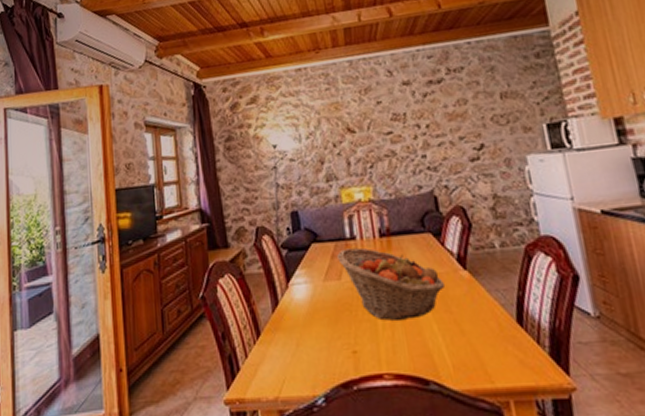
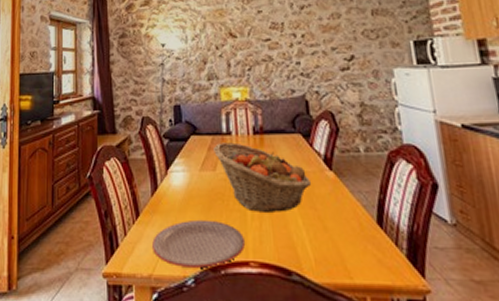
plate: none [276,333,378,386] -> present [152,219,246,268]

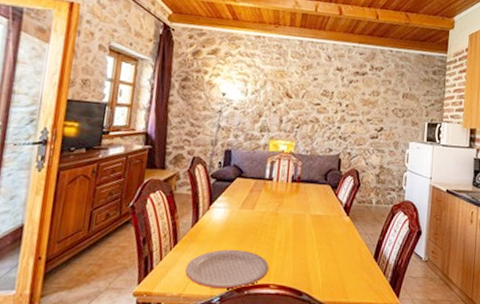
fruit basket: present [213,142,312,212] -> none [255,186,332,247]

